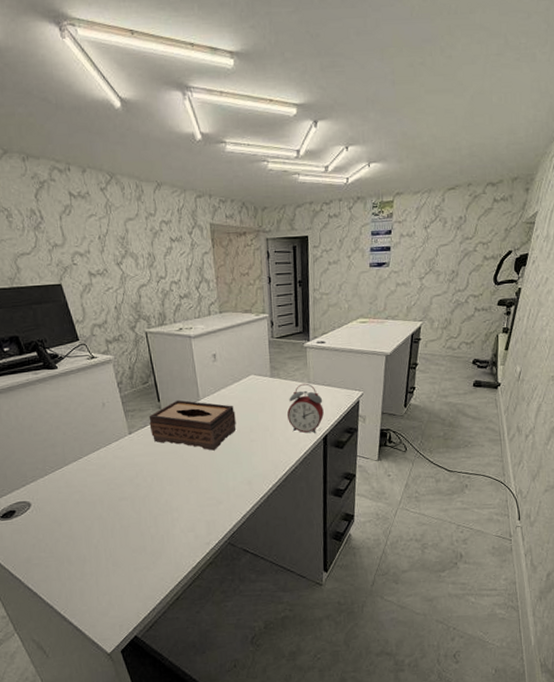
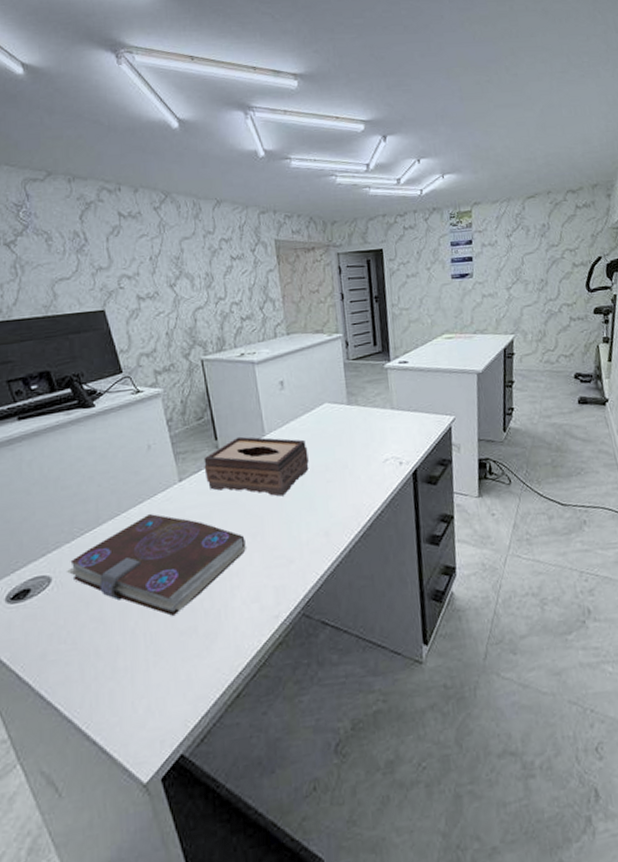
book: none [42,458,185,537] -> present [66,513,247,616]
alarm clock: present [286,383,324,433] -> none [368,409,412,468]

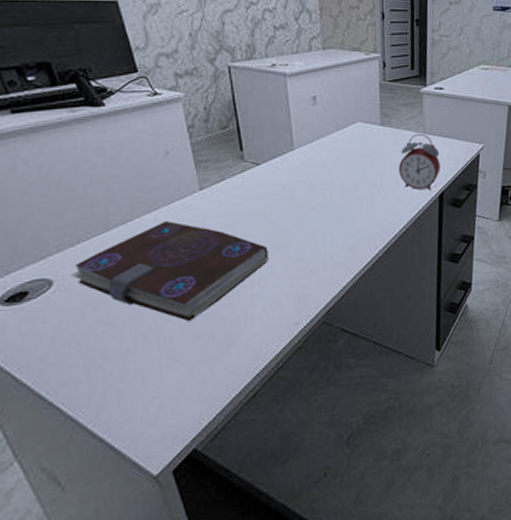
tissue box: present [203,436,309,497] -> none [227,149,338,211]
alarm clock: none [368,409,412,468] -> present [398,133,440,190]

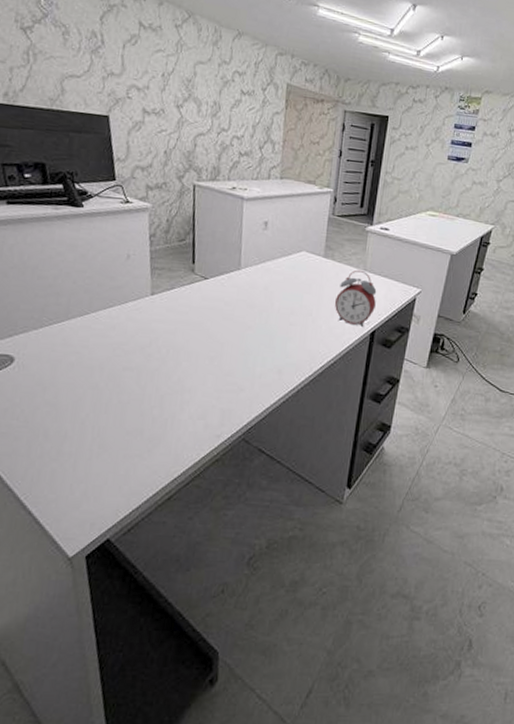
book: present [69,220,270,321] -> none [29,318,204,416]

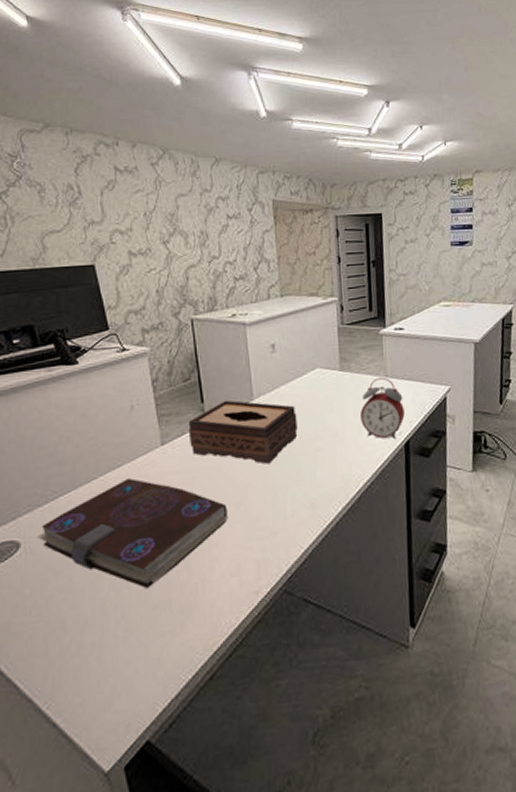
book: none [29,318,204,416] -> present [36,477,229,588]
tissue box: none [176,265,278,329] -> present [188,400,298,464]

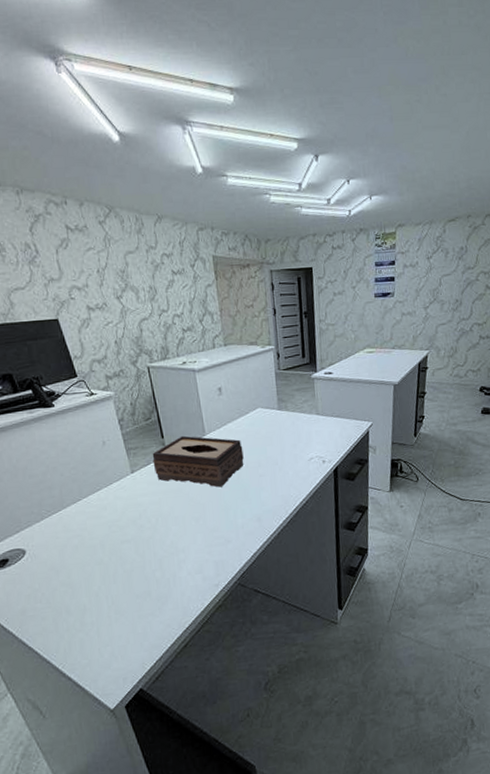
book: present [36,477,229,588] -> none [37,499,191,583]
alarm clock: present [359,377,405,438] -> none [295,415,334,466]

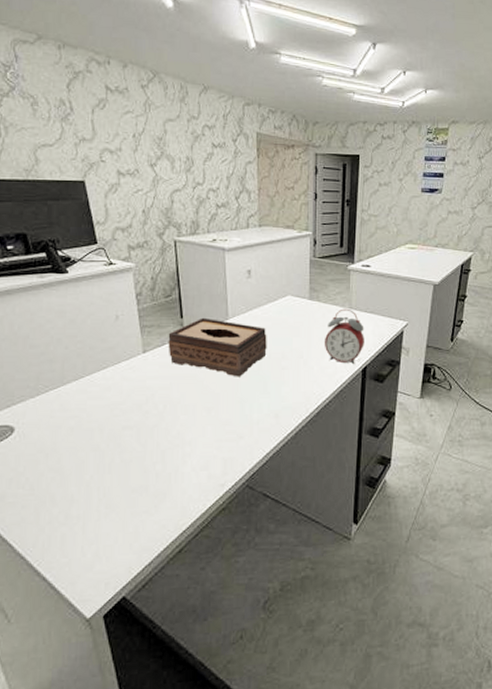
alarm clock: none [295,415,334,466] -> present [324,308,364,364]

